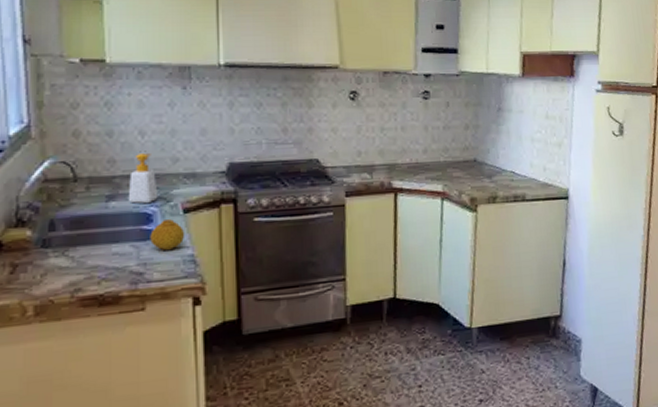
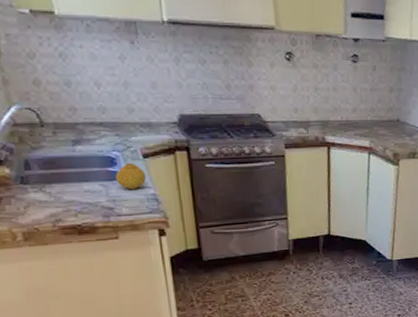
soap bottle: present [128,153,158,204] -> none [91,103,119,148]

